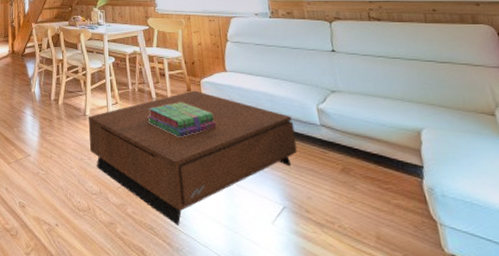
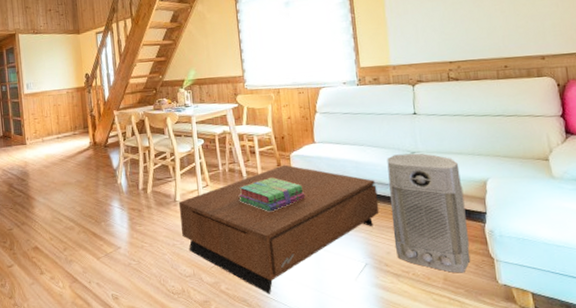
air purifier: none [304,92,408,234] -> present [387,153,471,273]

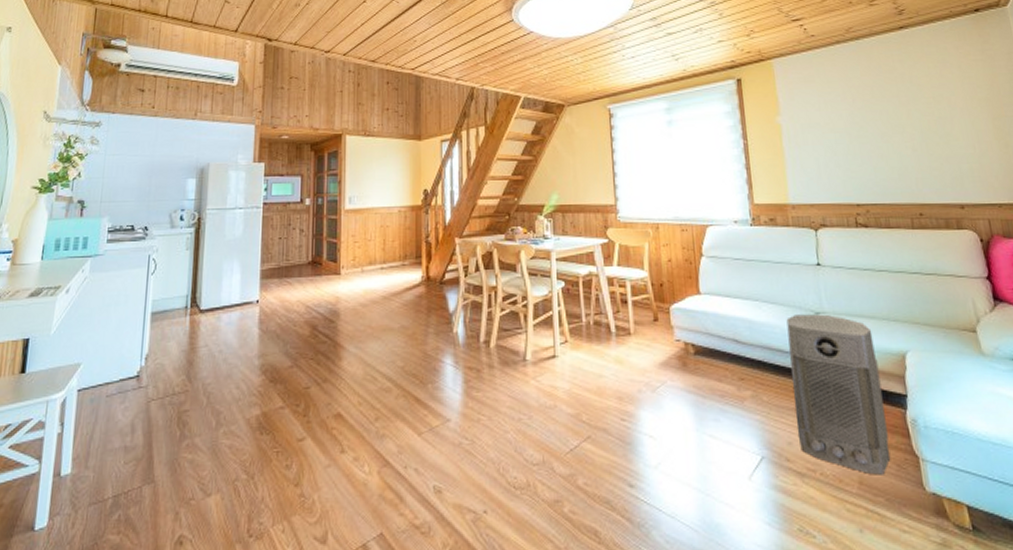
coffee table: present [178,164,379,294] -> none [528,319,778,494]
stack of books: present [238,177,306,212] -> none [604,336,688,381]

